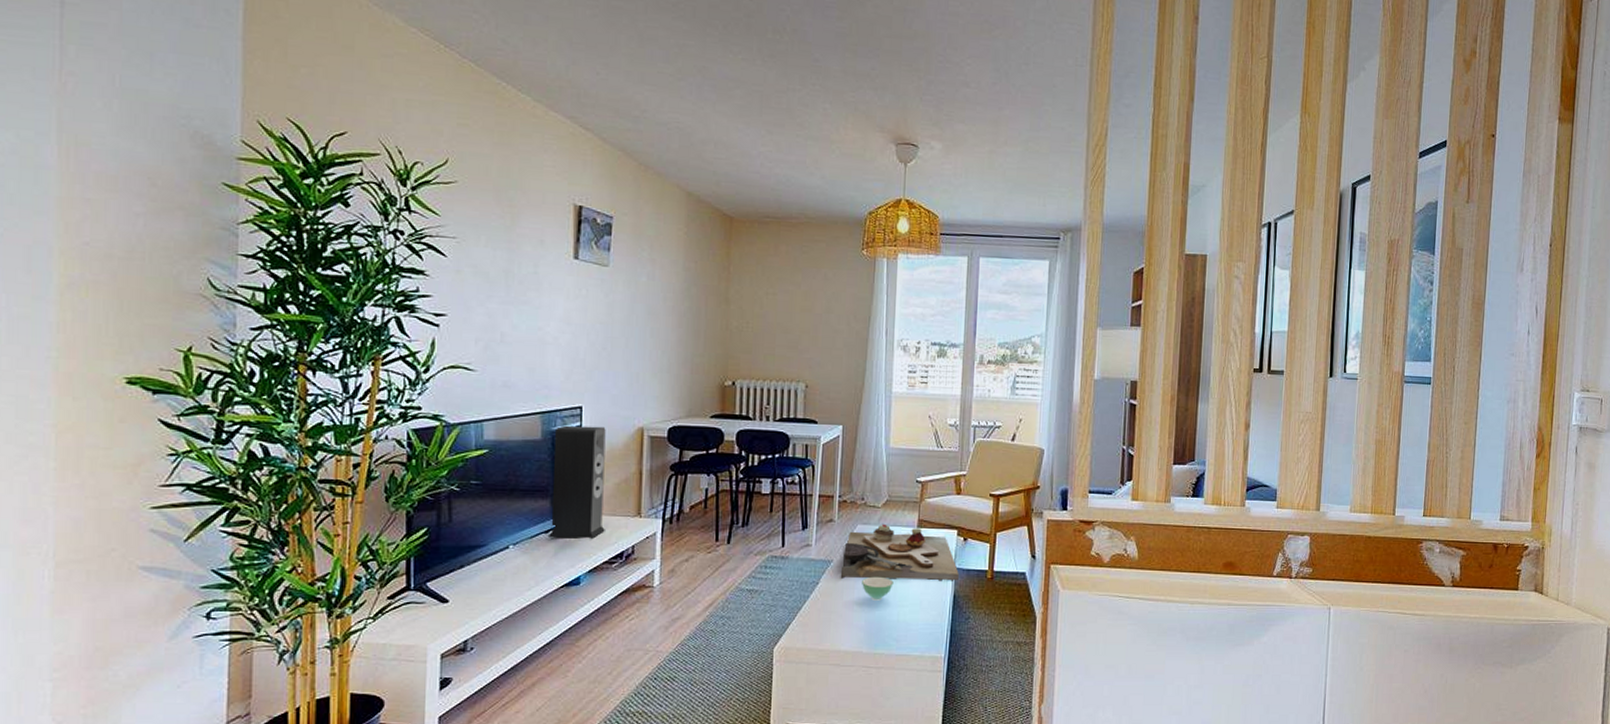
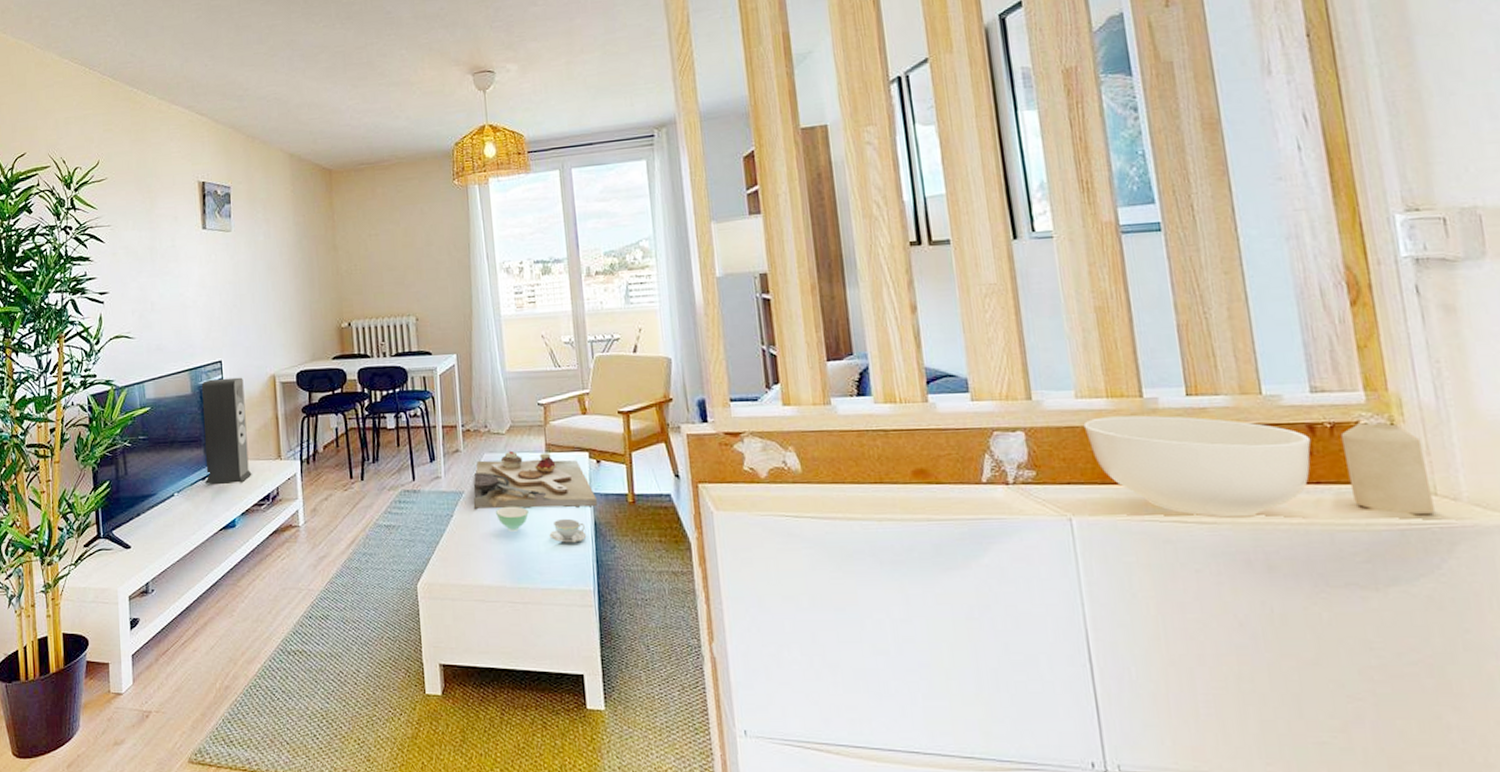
teacup: none [910,590,945,613] -> present [549,518,587,543]
bowl: none [1351,529,1494,613] -> present [1083,415,1311,519]
candle: none [1510,545,1557,615] -> present [1340,423,1435,515]

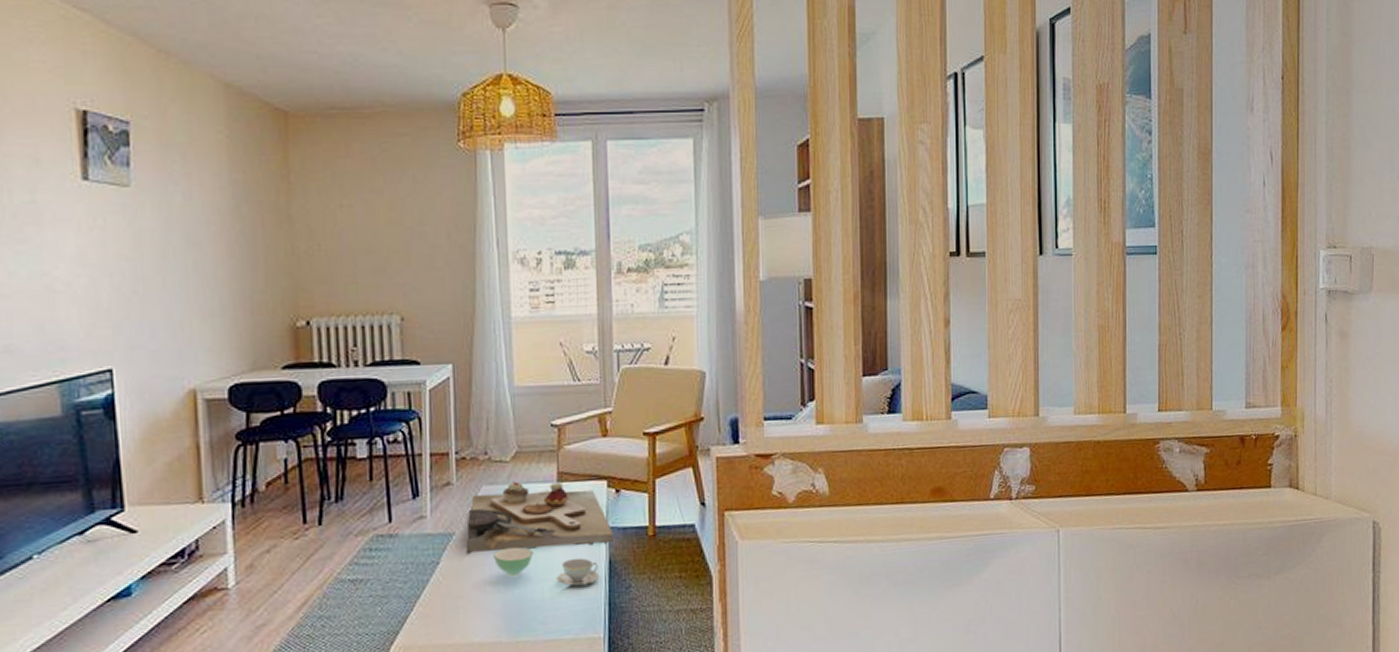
speaker: present [201,377,252,484] -> none [78,392,158,541]
bowl: present [1083,415,1311,519] -> none [1077,430,1241,524]
candle: present [1340,423,1435,515] -> none [1261,434,1313,513]

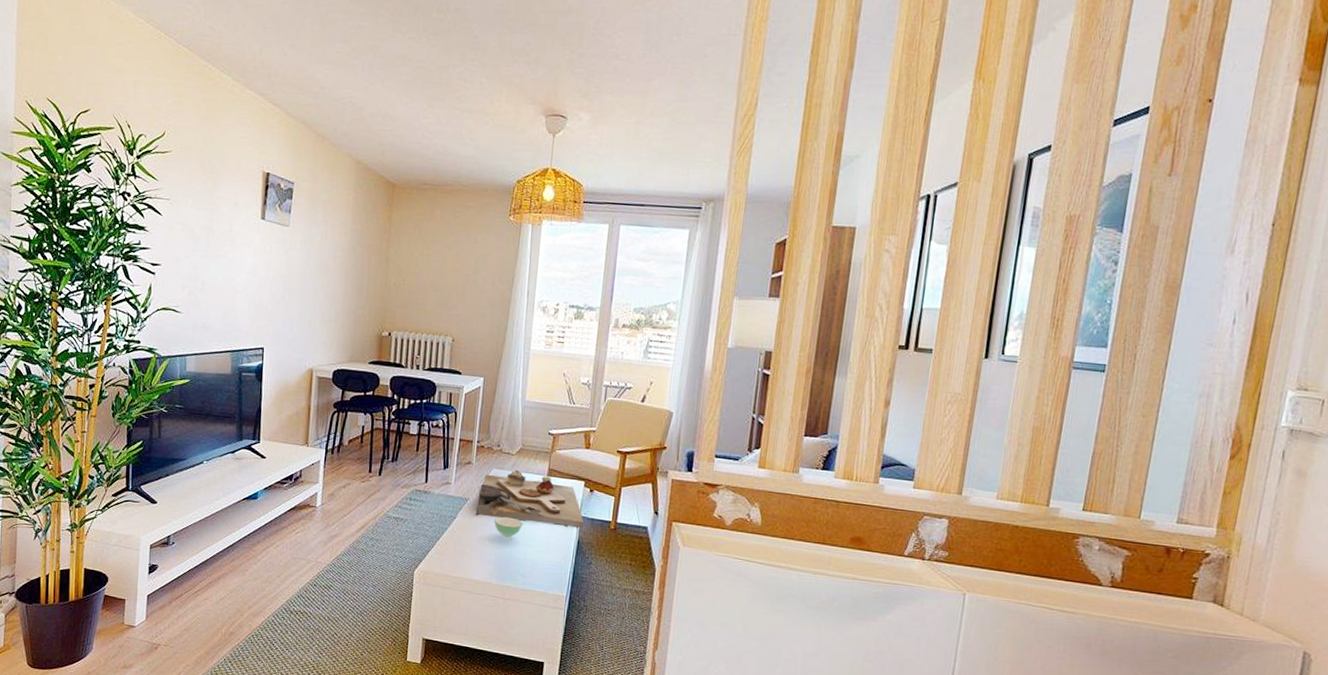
teacup: present [556,557,600,586] -> none [537,534,569,556]

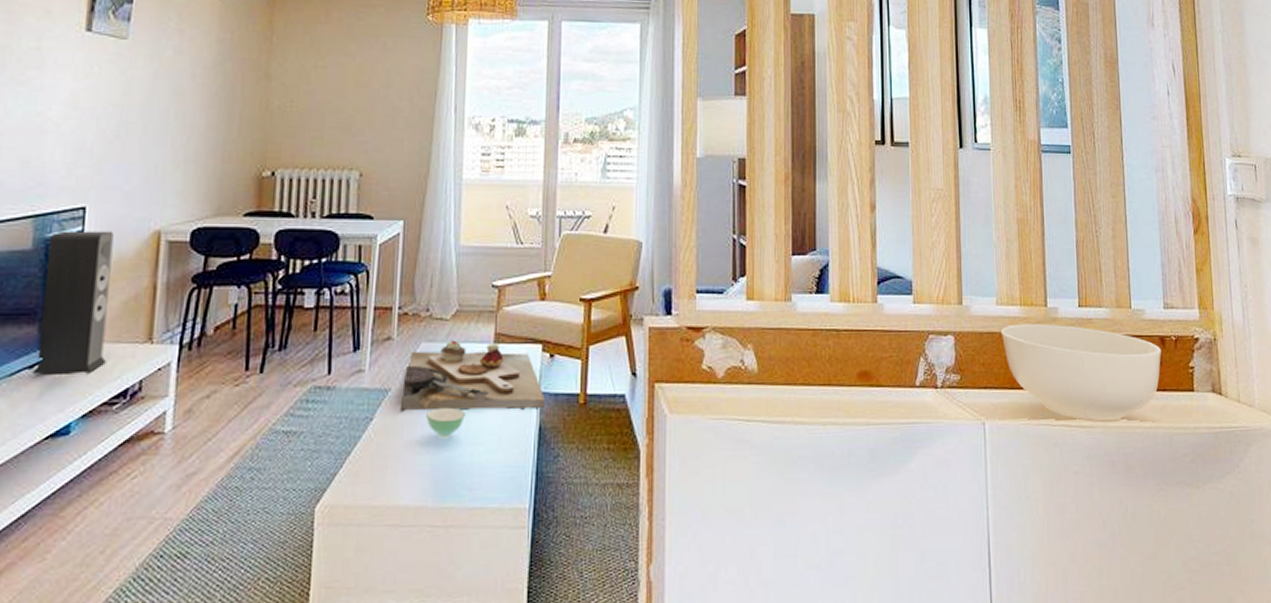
speaker: none [233,363,282,461] -> present [31,231,114,375]
bowl: none [996,517,1165,613] -> present [1000,324,1162,423]

